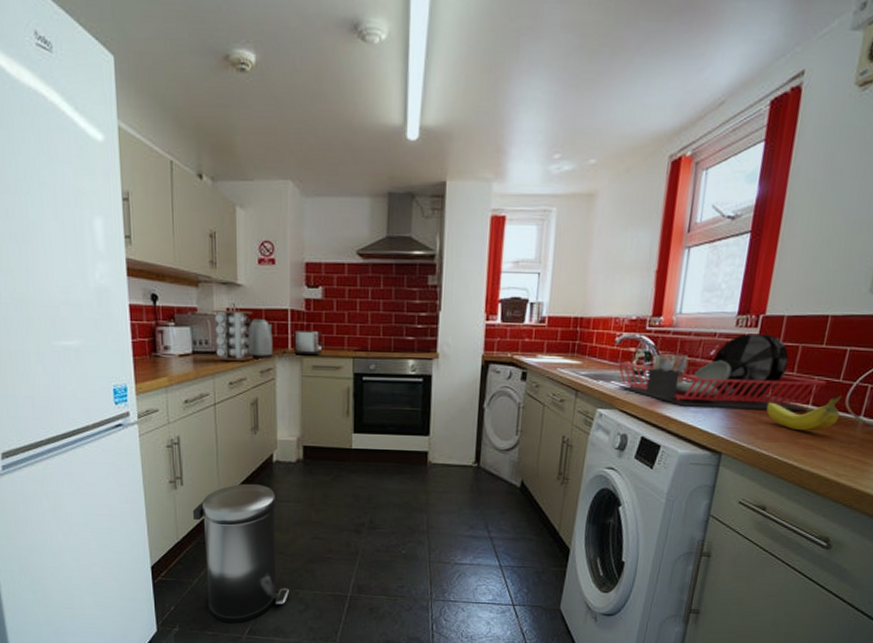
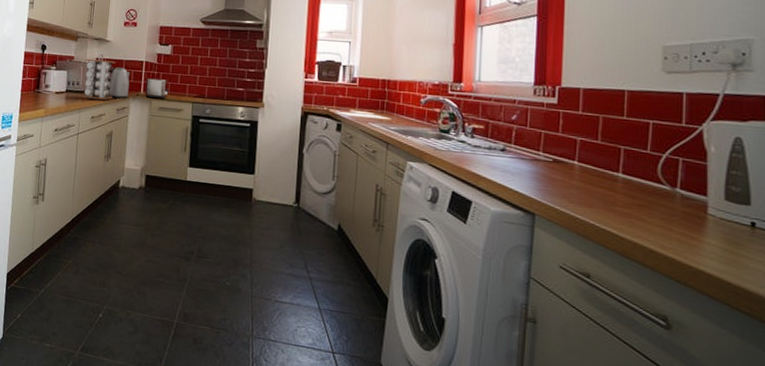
pedal bin: present [192,483,290,624] -> none [47,204,123,339]
dish rack: present [617,333,828,412] -> none [424,102,636,180]
fruit: present [766,396,843,431] -> none [575,166,655,200]

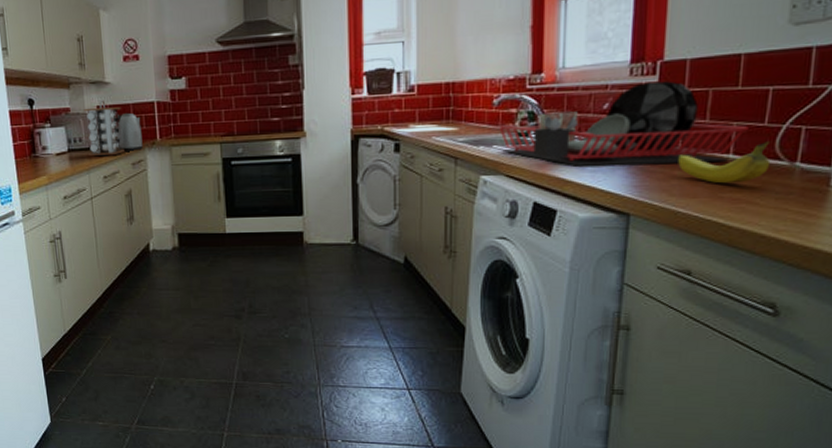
toaster: present [145,78,169,99] -> none [161,120,190,145]
dish rack: none [424,102,636,180] -> present [498,81,750,166]
fruit: none [575,166,655,200] -> present [678,141,771,184]

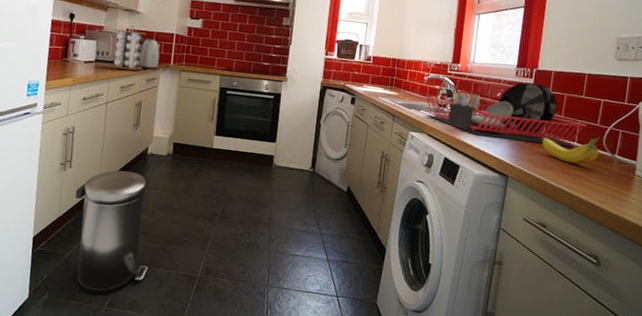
pedal bin: none [77,273,175,414] -> present [75,170,149,296]

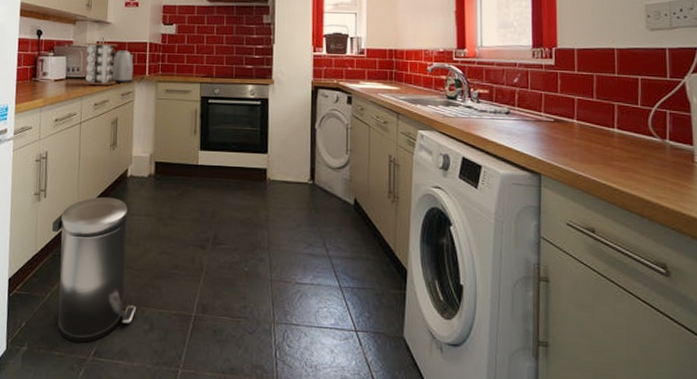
dish rack: present [425,82,589,148] -> none [432,64,628,135]
fruit: present [542,137,601,164] -> none [575,120,647,154]

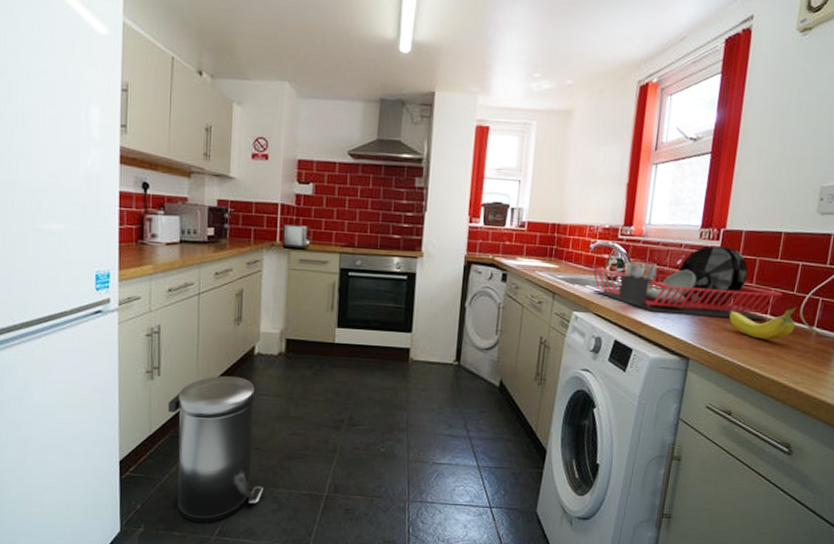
spice rack: present [83,37,118,86] -> none [201,194,243,253]
kettle: present [112,49,134,83] -> none [236,210,262,251]
toaster: none [150,60,175,81] -> present [281,224,311,250]
dish rack: none [432,64,628,135] -> present [591,245,784,321]
fruit: none [575,120,647,154] -> present [729,307,797,340]

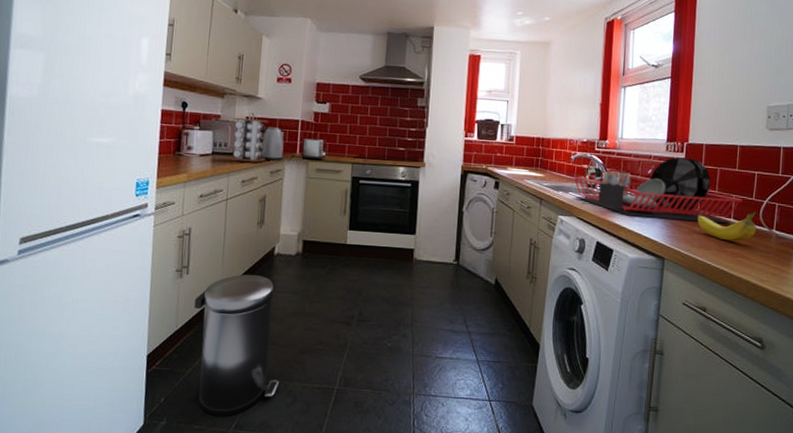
spice rack: none [201,194,243,253] -> present [230,112,268,163]
kettle: none [236,210,262,251] -> present [261,126,285,161]

